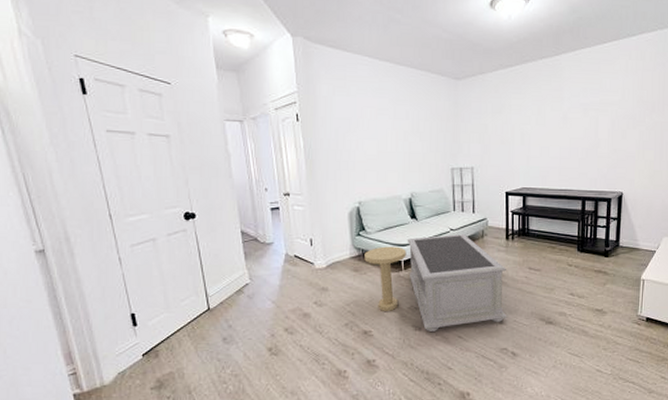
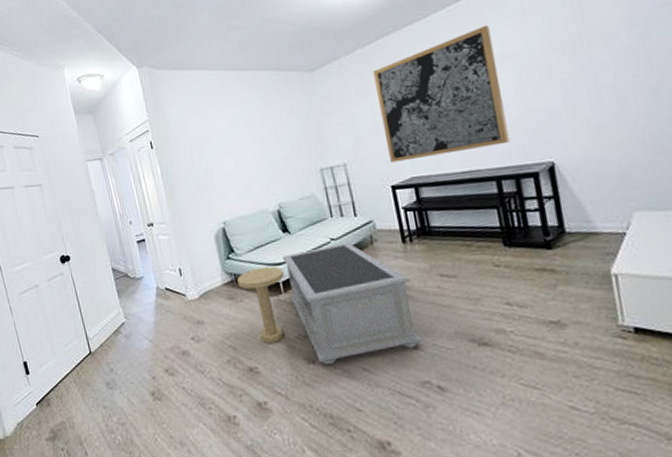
wall art: none [508,73,601,173] -> present [372,24,510,163]

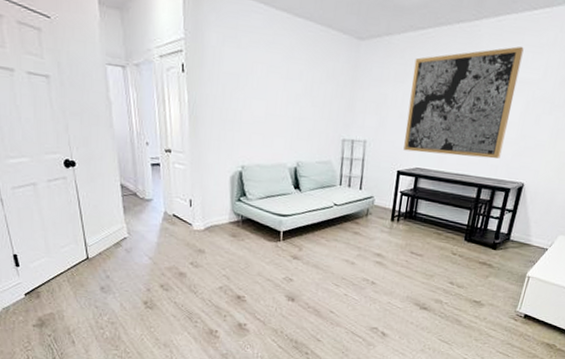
side table: present [237,266,284,343] -> none [243,214,287,280]
coffee table: present [282,242,423,365] -> none [286,209,387,304]

